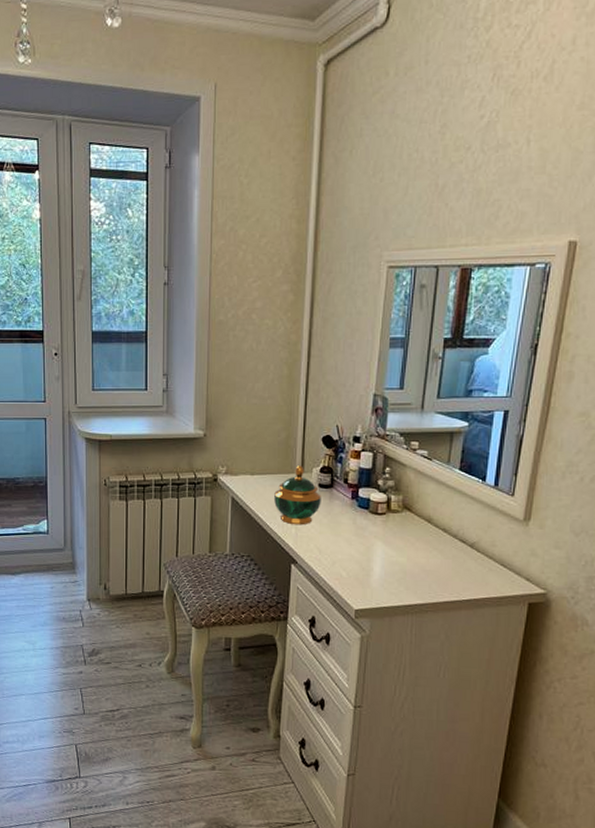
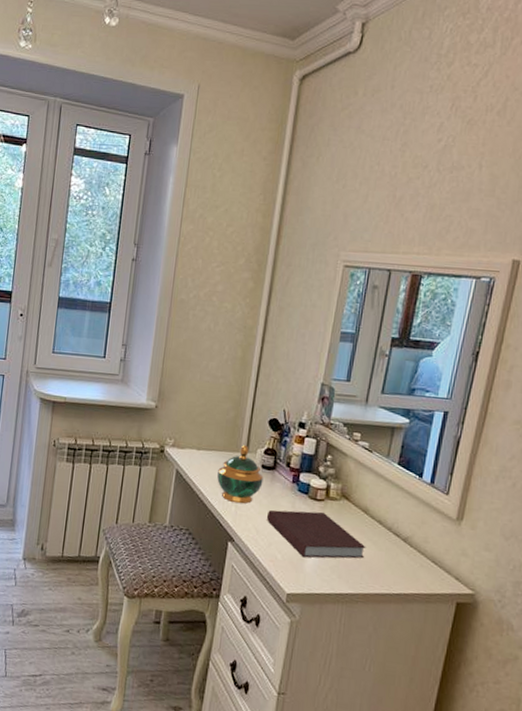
notebook: none [329,525,432,573] -> present [267,510,366,559]

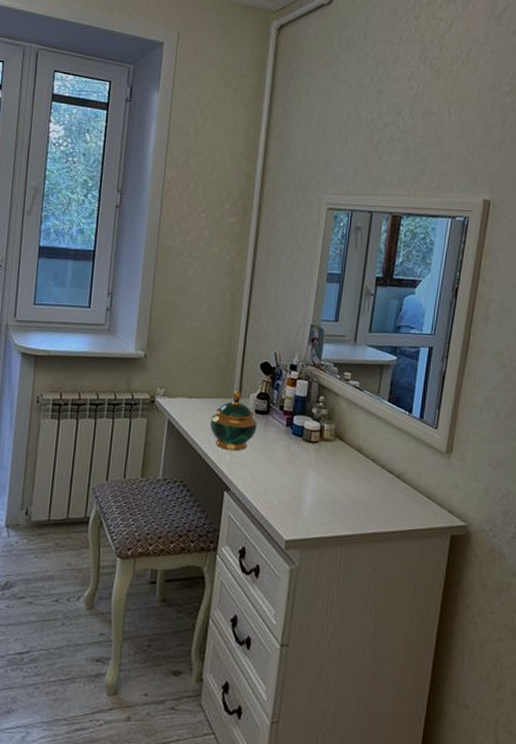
notebook: present [267,510,366,559] -> none [263,454,362,502]

